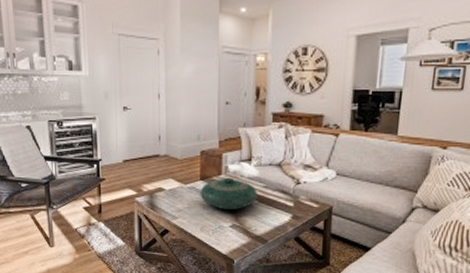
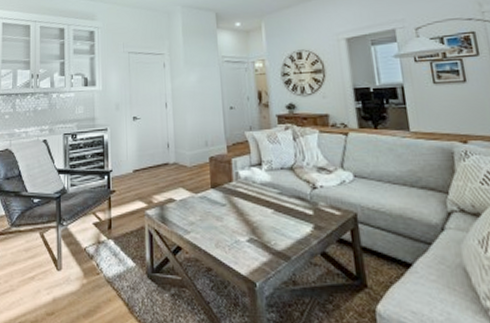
decorative bowl: present [200,177,258,211] -> none [211,184,273,222]

